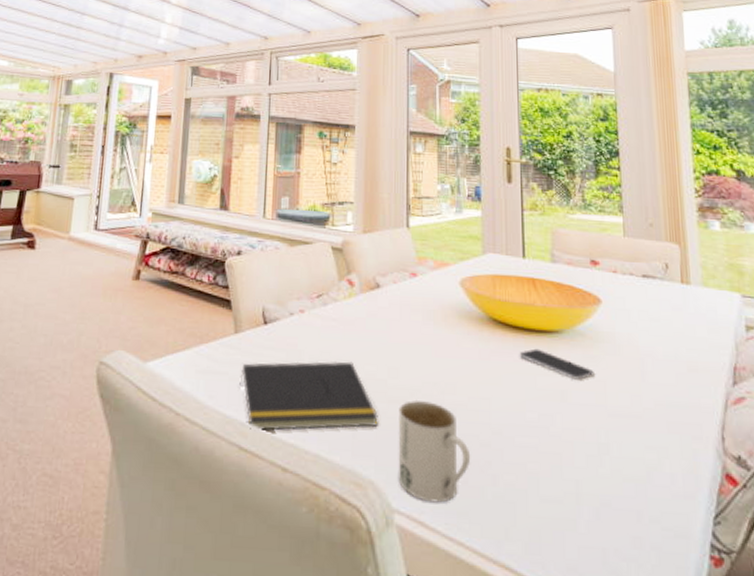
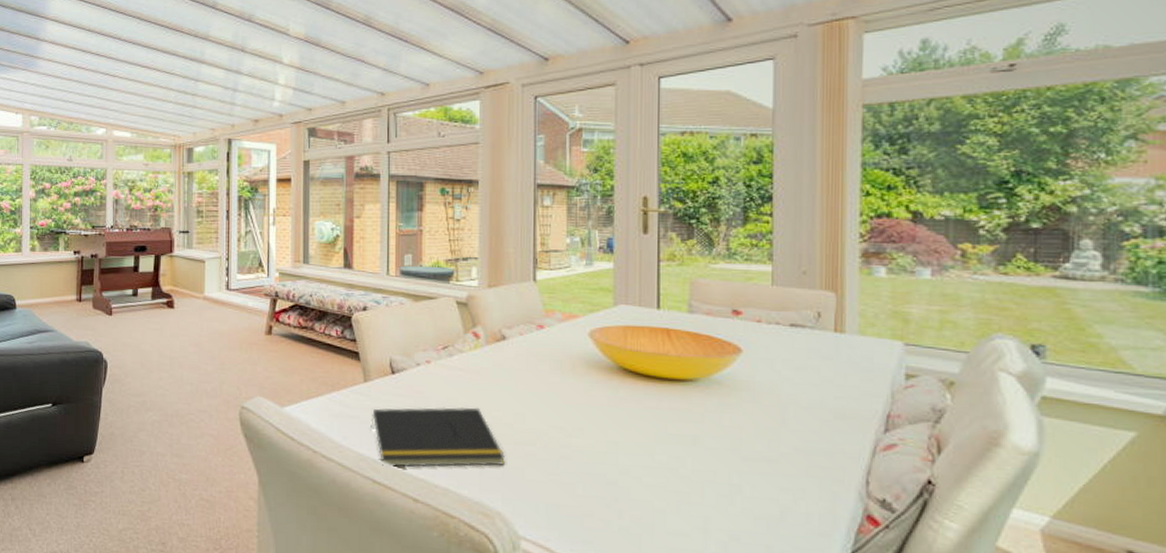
mug: present [398,399,471,503] -> none [524,442,597,533]
smartphone: present [519,348,594,380] -> none [649,396,730,426]

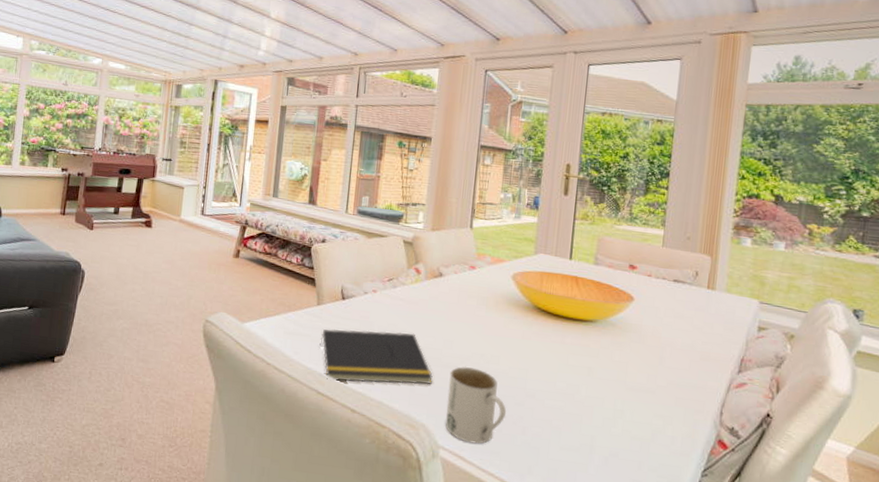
mug: none [524,442,597,533] -> present [445,366,507,444]

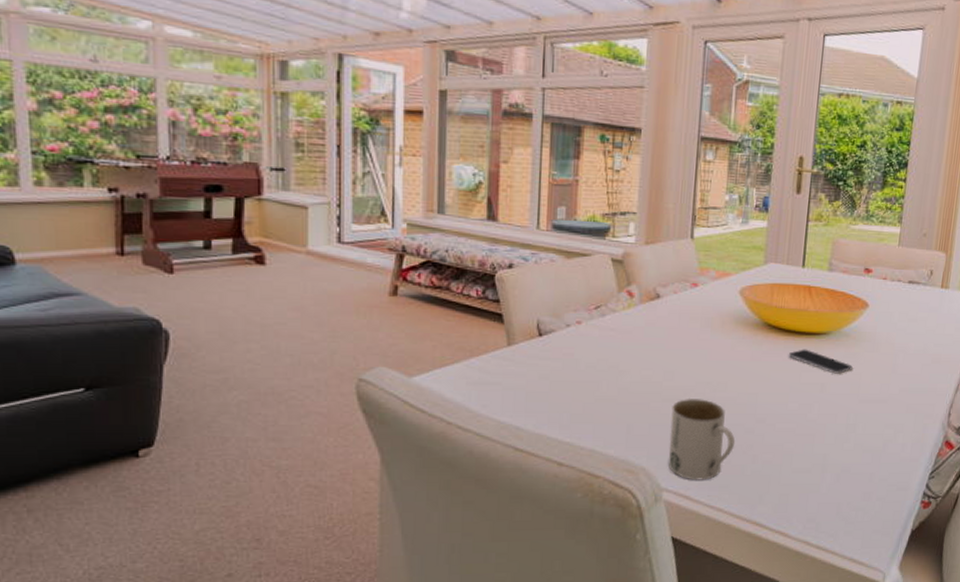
notepad: present [319,329,433,385] -> none [513,367,652,432]
smartphone: none [556,333,619,360] -> present [788,349,853,374]

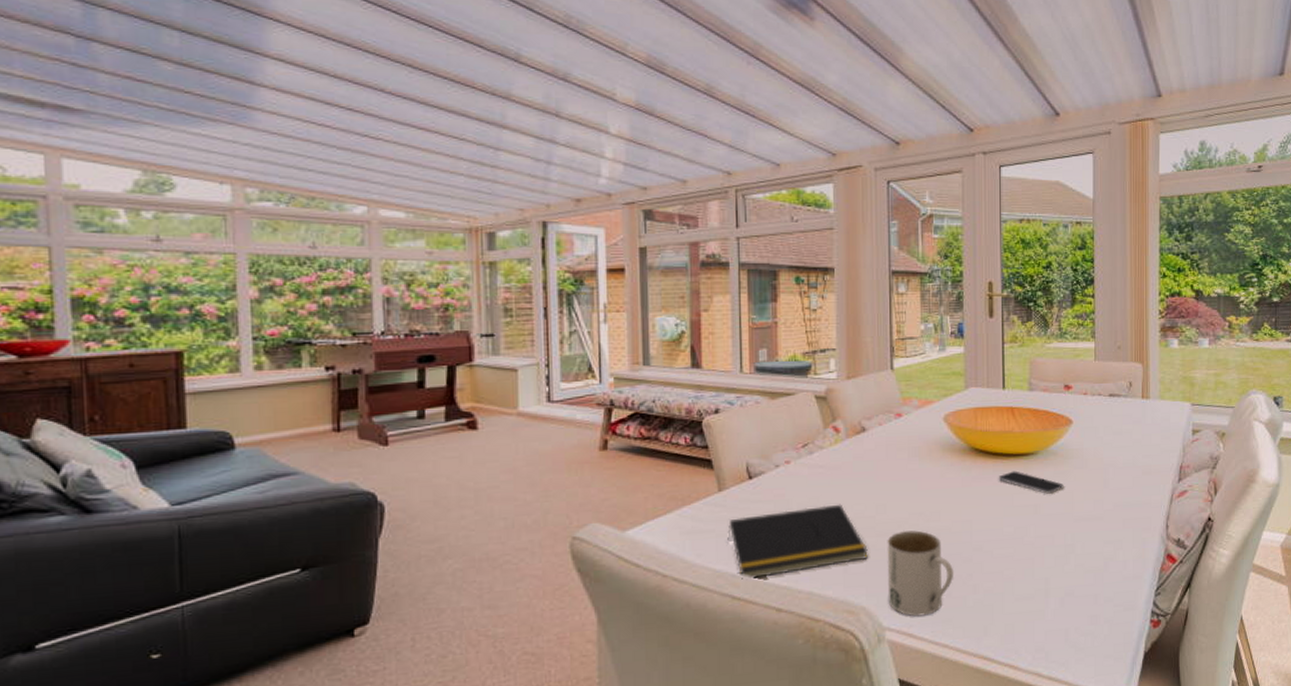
notepad: none [513,367,652,432] -> present [727,504,868,579]

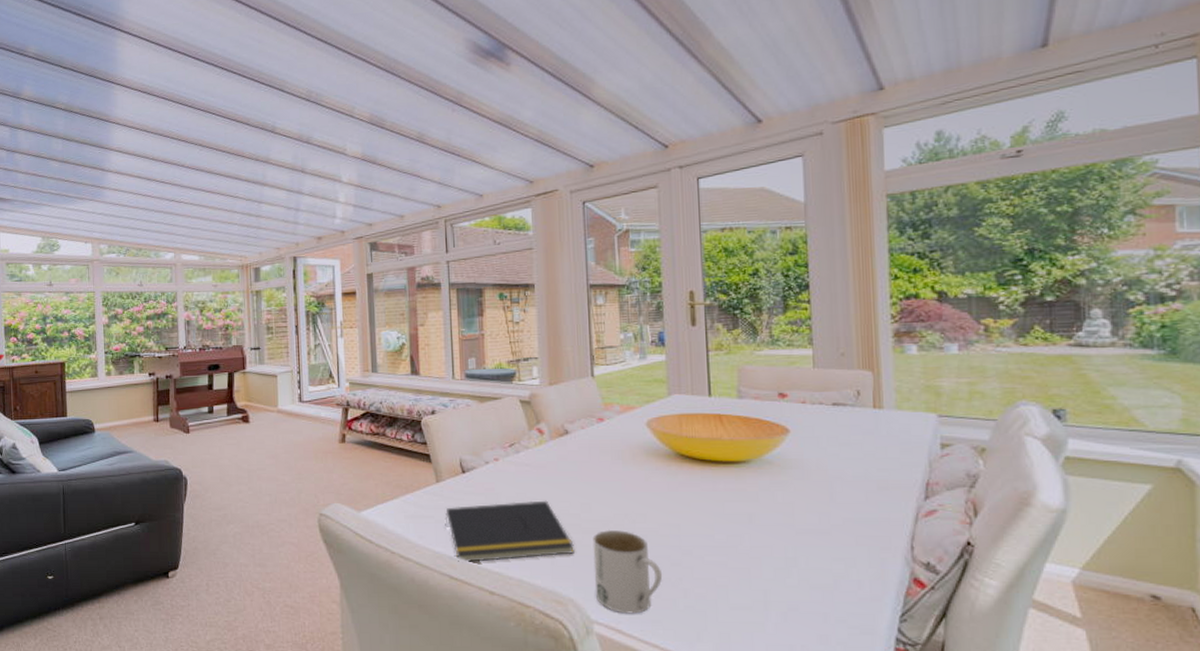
smartphone: present [998,470,1064,494] -> none [707,478,782,504]

